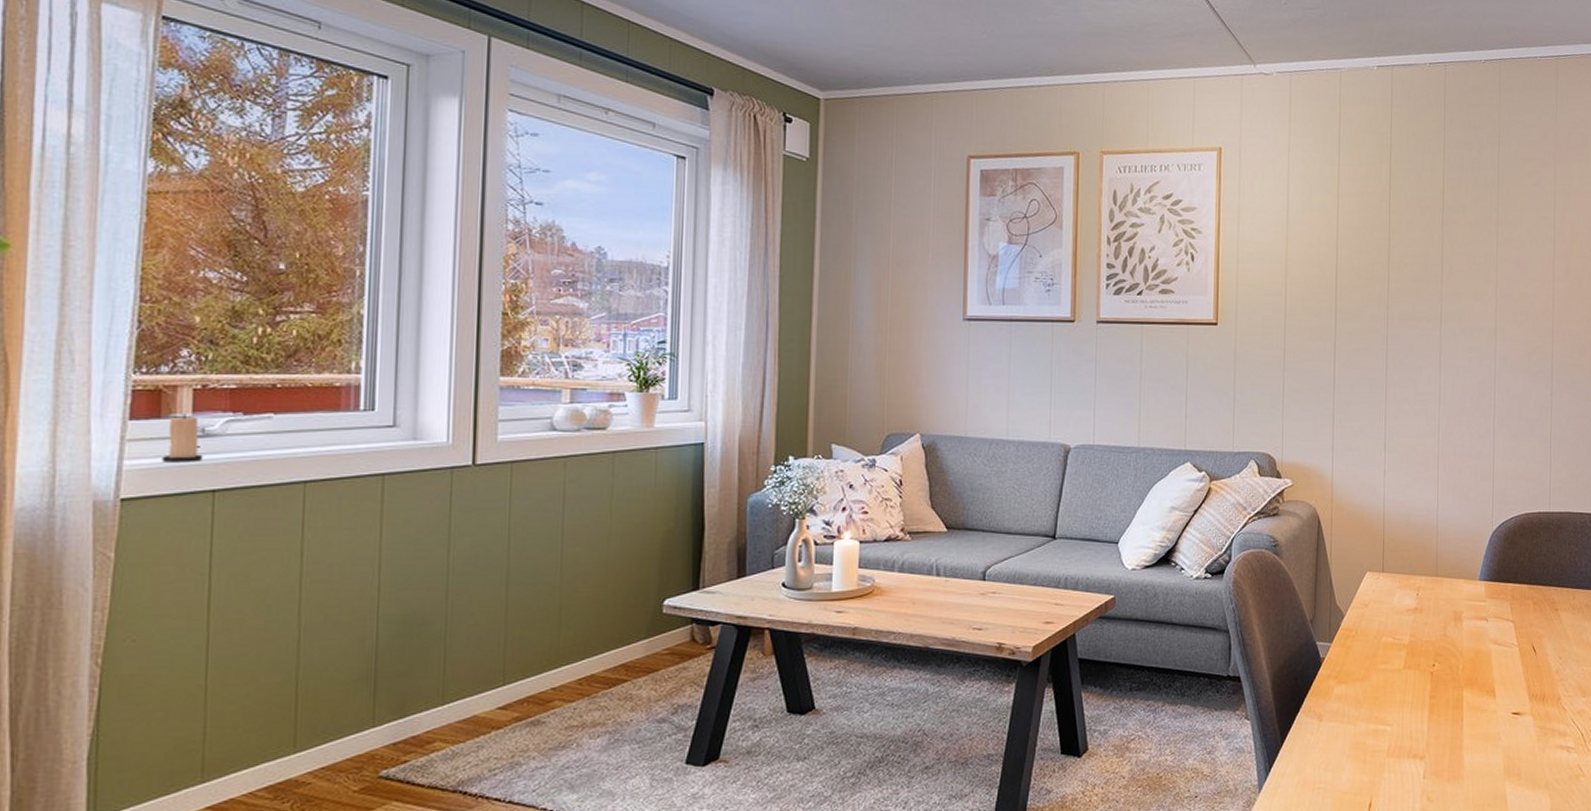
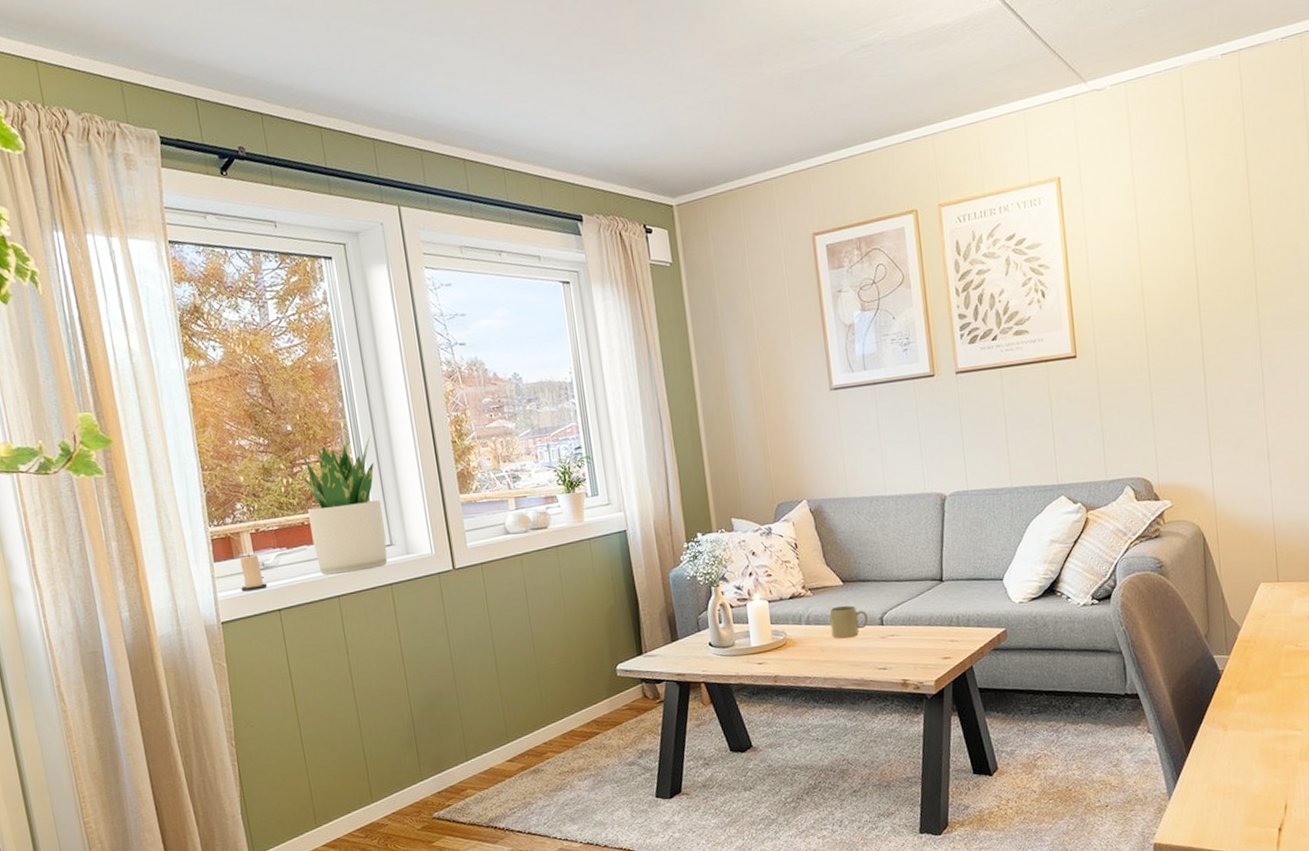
planter: none [283,289,394,455] -> present [300,436,388,575]
mug: none [926,554,970,593] -> present [829,605,869,639]

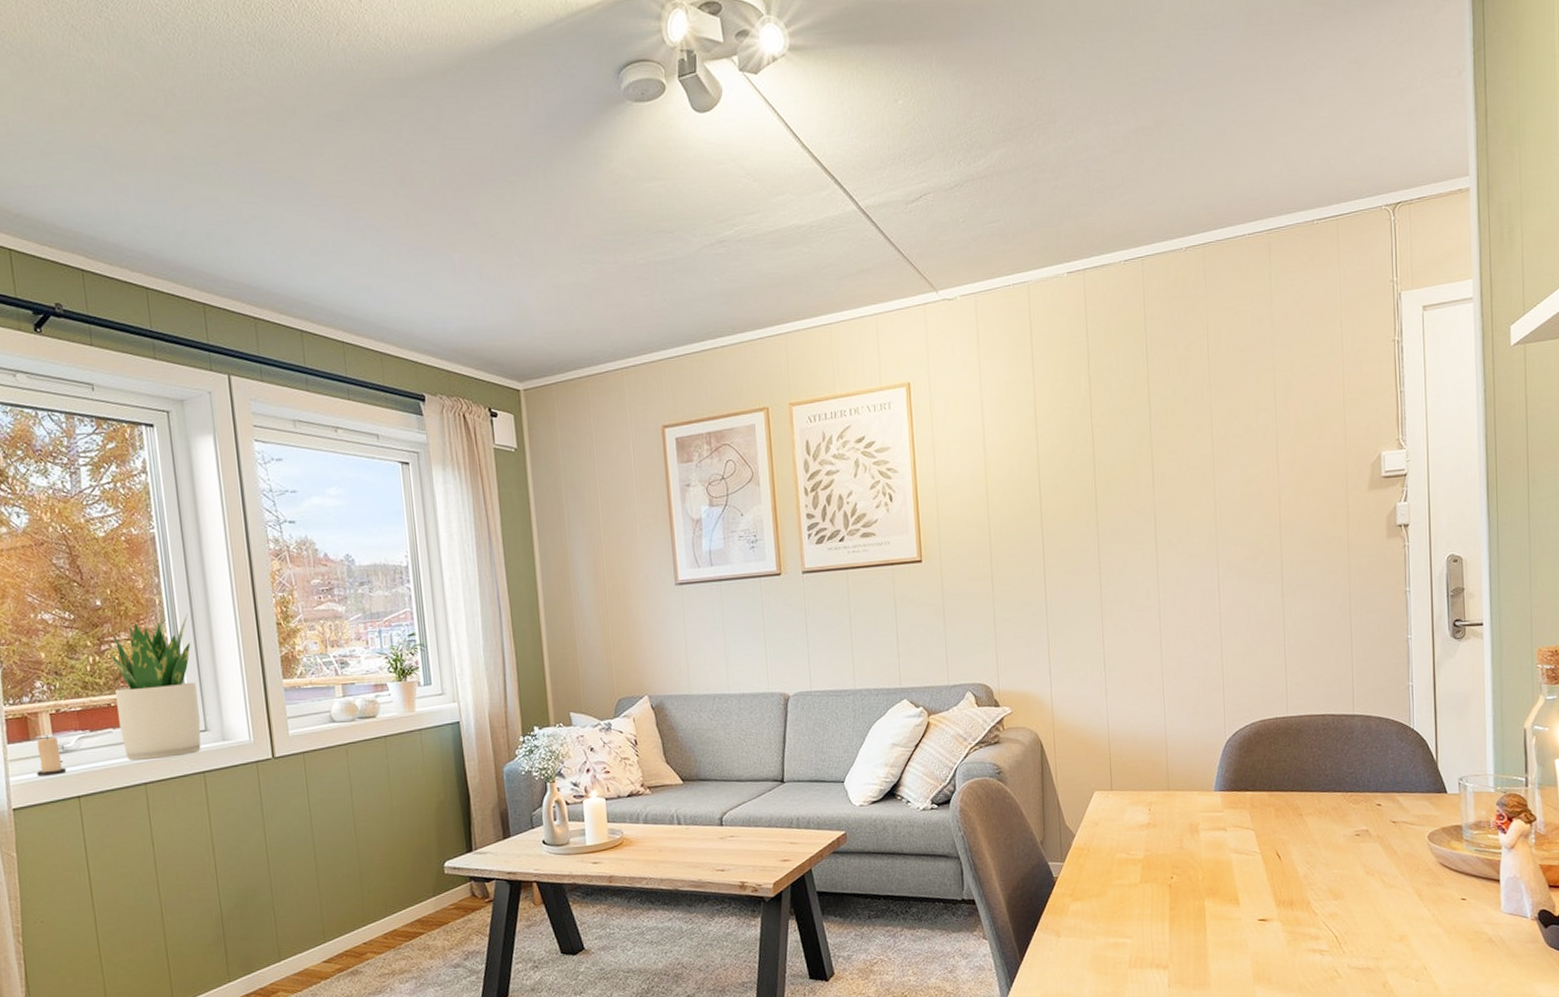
mug: present [829,605,869,639] -> none [668,805,708,840]

